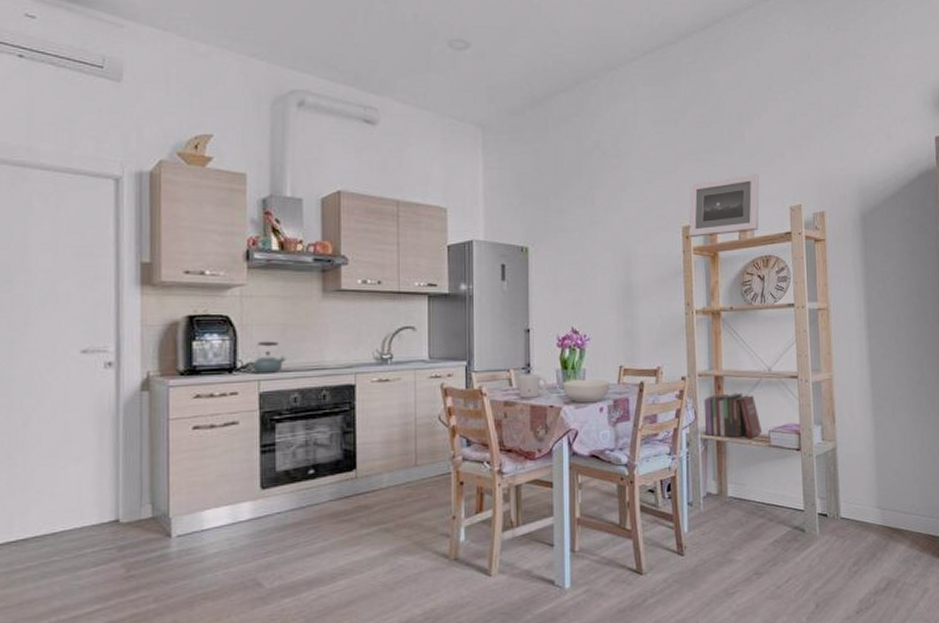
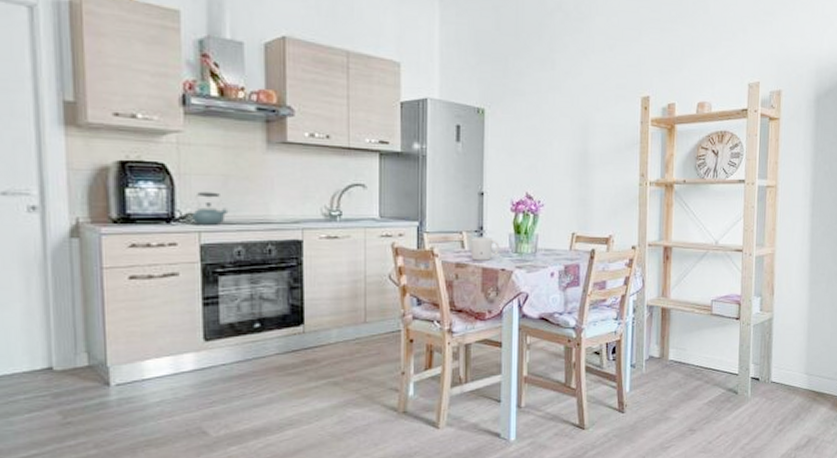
bowl: present [562,379,610,403] -> none [514,245,562,267]
picture frame: present [688,174,760,238] -> none [647,47,720,109]
books: present [703,392,763,439] -> none [651,263,706,308]

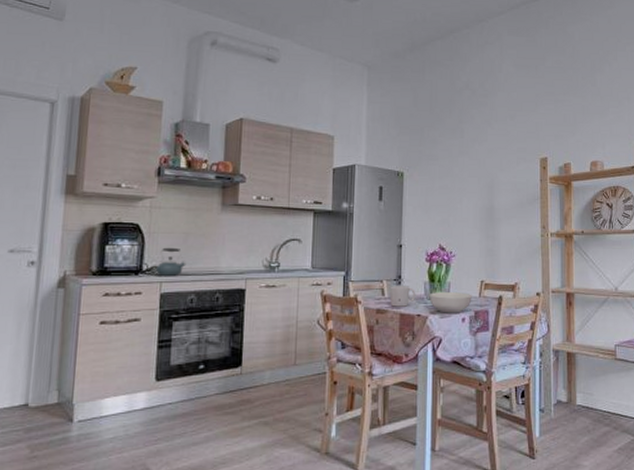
bowl: none [514,245,562,267] -> present [429,292,472,313]

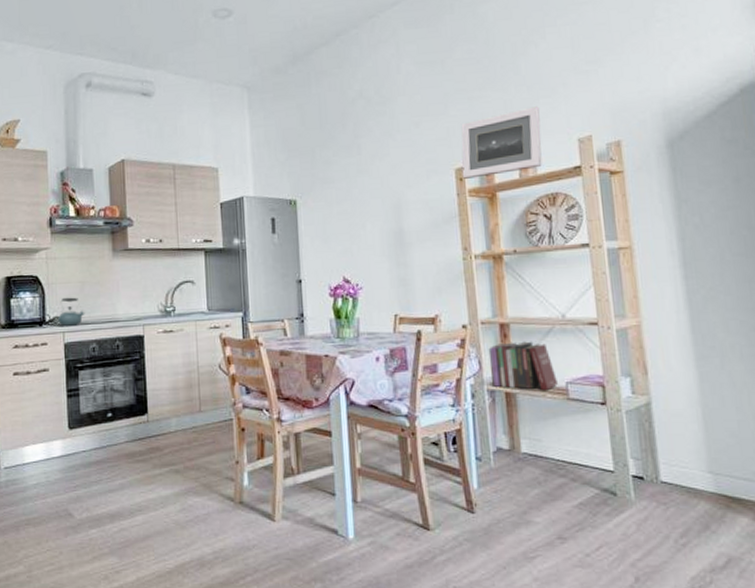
mug: present [390,286,416,307] -> none [293,324,322,348]
bowl: present [429,292,472,313] -> none [336,328,386,353]
picture frame: none [545,114,609,169] -> present [461,106,543,180]
books: none [556,309,609,352] -> present [488,341,559,391]

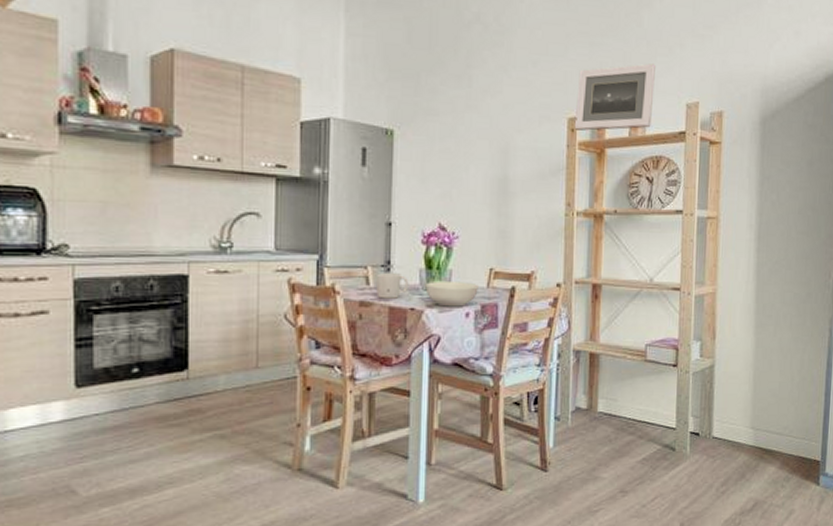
kettle: present [58,297,87,326] -> none [66,220,109,257]
mug: none [293,324,322,348] -> present [376,273,409,299]
bowl: none [336,328,386,353] -> present [425,282,478,307]
books: present [488,341,559,391] -> none [578,303,639,353]

